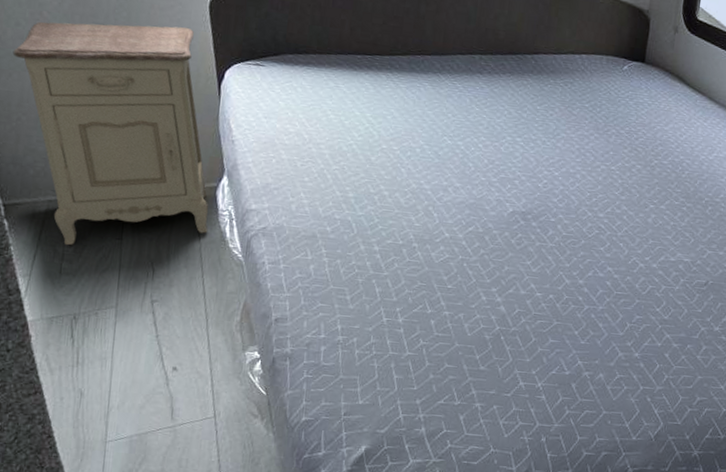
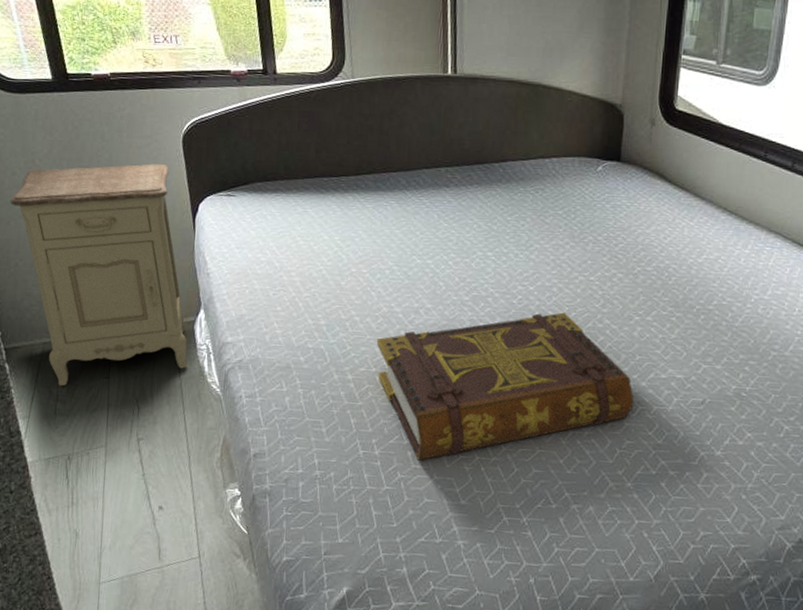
book: none [404,197,645,329] -> present [376,312,634,461]

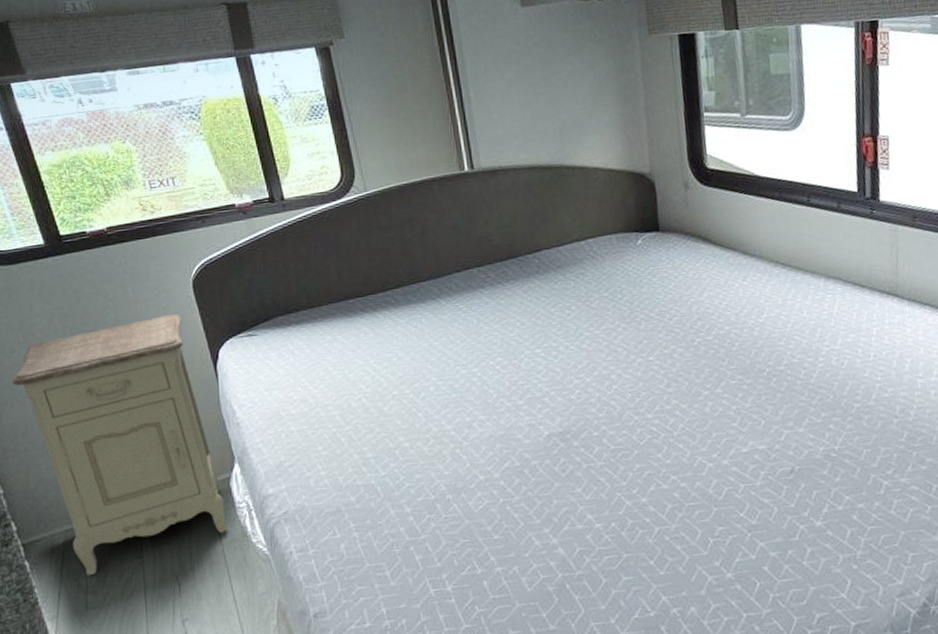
book: present [376,312,634,461] -> none [430,400,719,589]

